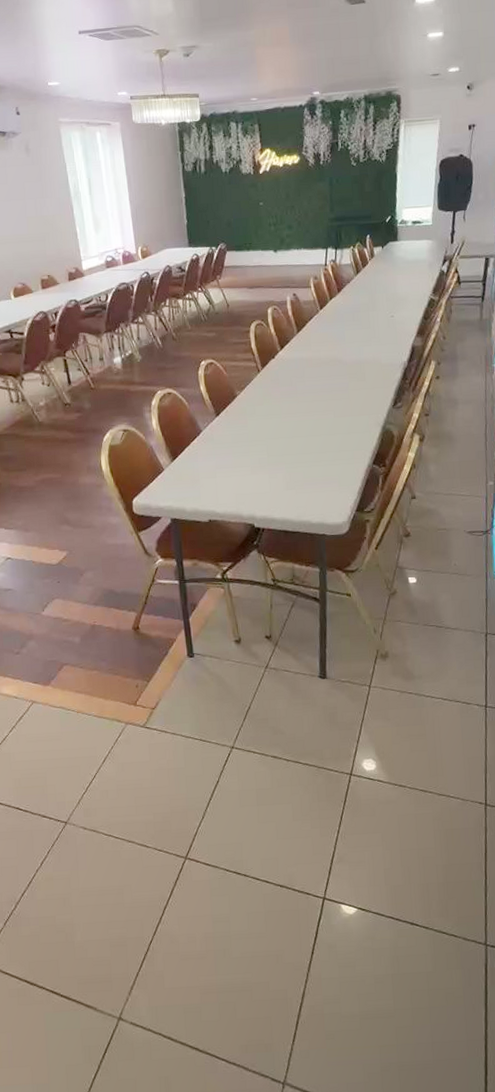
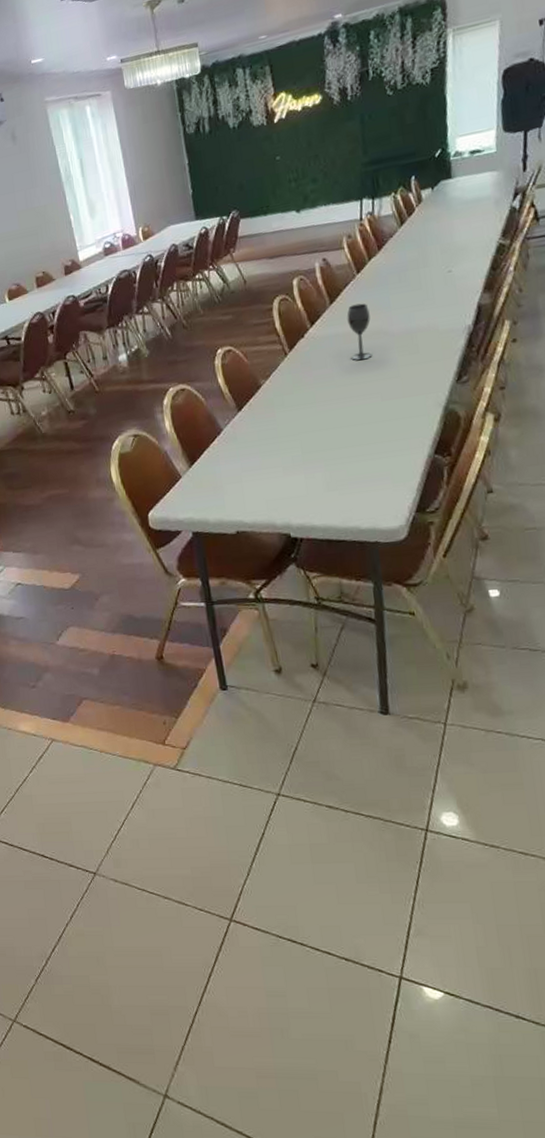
wine glass: none [310,334,329,382] -> present [346,303,372,361]

